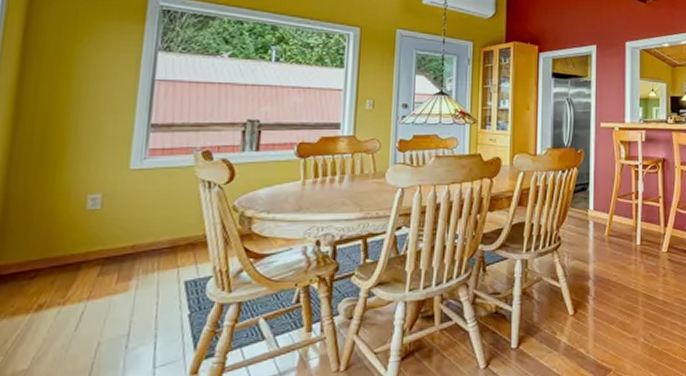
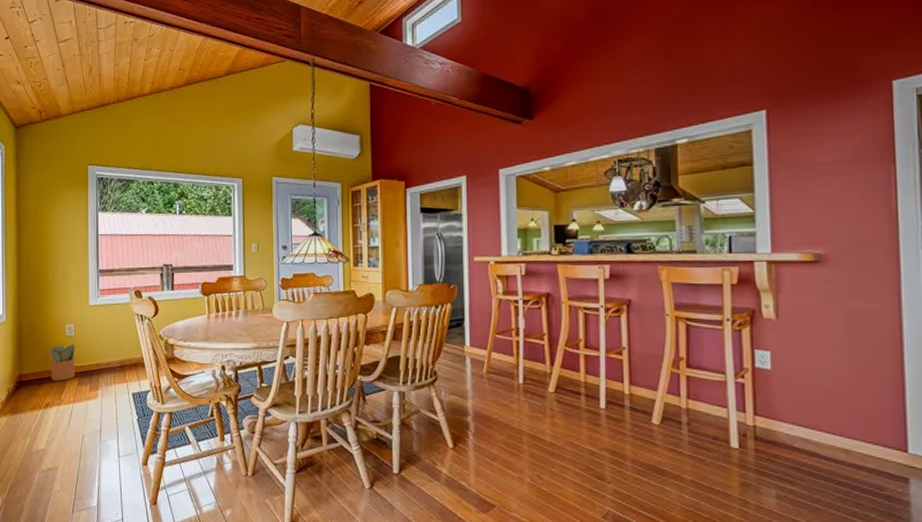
potted plant: none [51,220,101,272] -> present [47,344,76,381]

